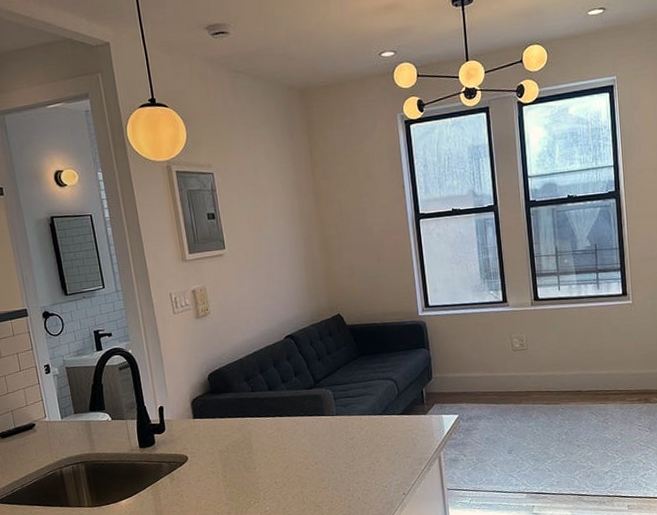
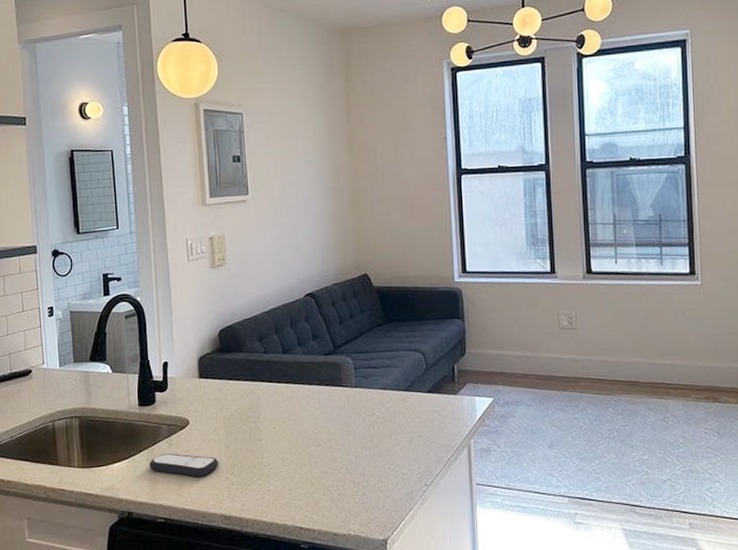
remote control: none [154,486,219,506] -> present [149,453,219,477]

